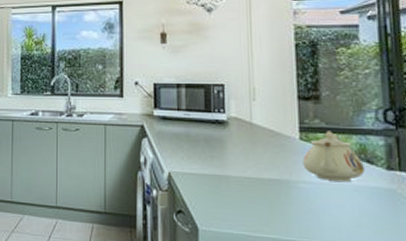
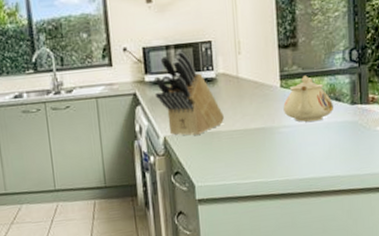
knife block: none [162,89,234,177] -> present [153,49,224,136]

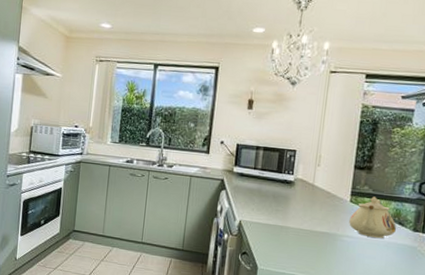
knife block: present [153,49,224,136] -> none [239,152,295,226]

